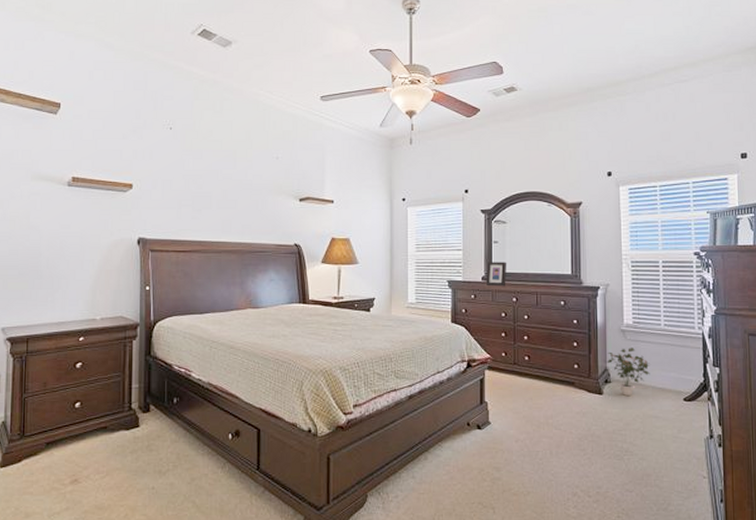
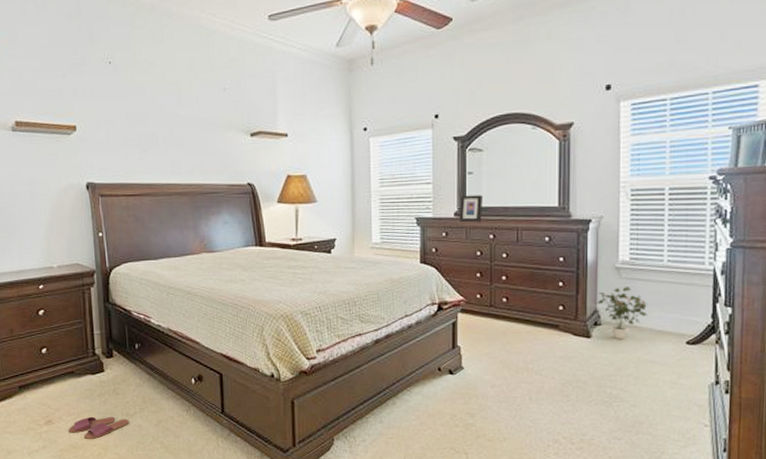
slippers: none [95,474,161,499] -> present [68,416,129,439]

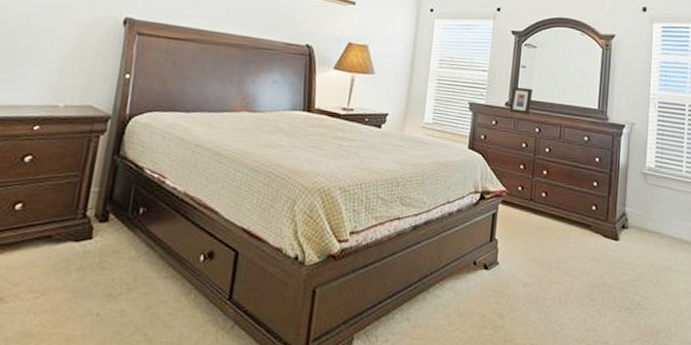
slippers: present [68,416,129,439] -> none [24,295,110,326]
potted plant: present [597,287,648,340] -> none [625,192,669,245]

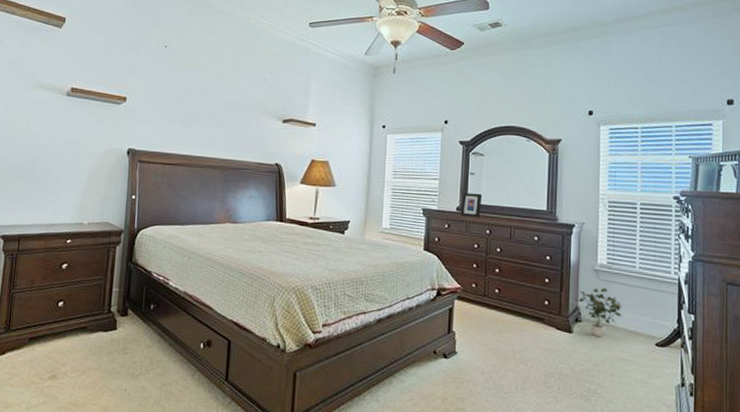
potted plant: none [625,192,669,245] -> present [578,288,623,338]

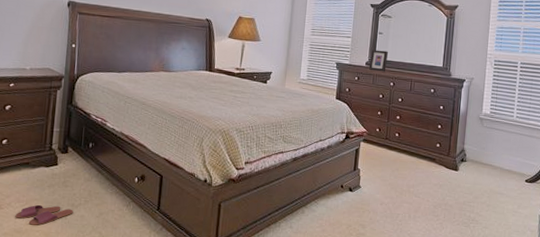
slippers: none [71,374,134,398] -> present [15,204,74,225]
potted plant: present [578,288,623,338] -> none [464,133,501,175]

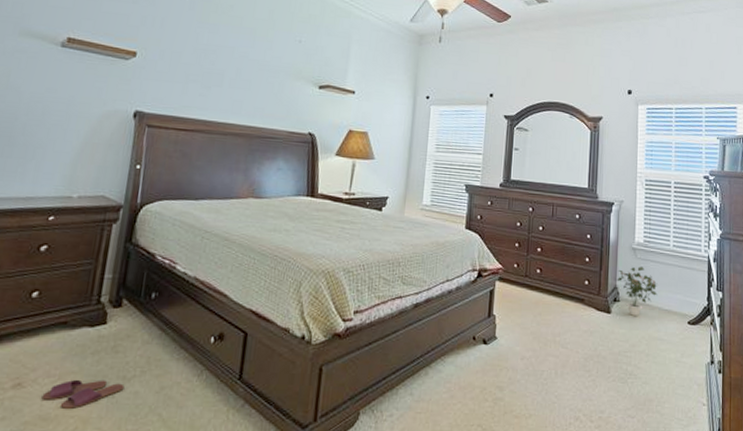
picture frame: present [369,49,389,72] -> none [504,168,526,195]
potted plant: none [464,133,501,175] -> present [617,266,658,317]

